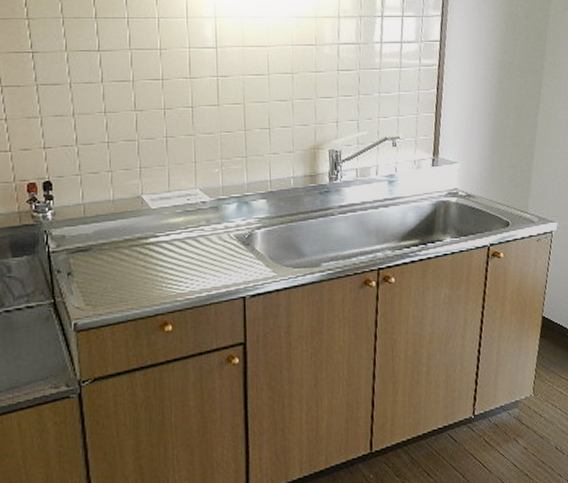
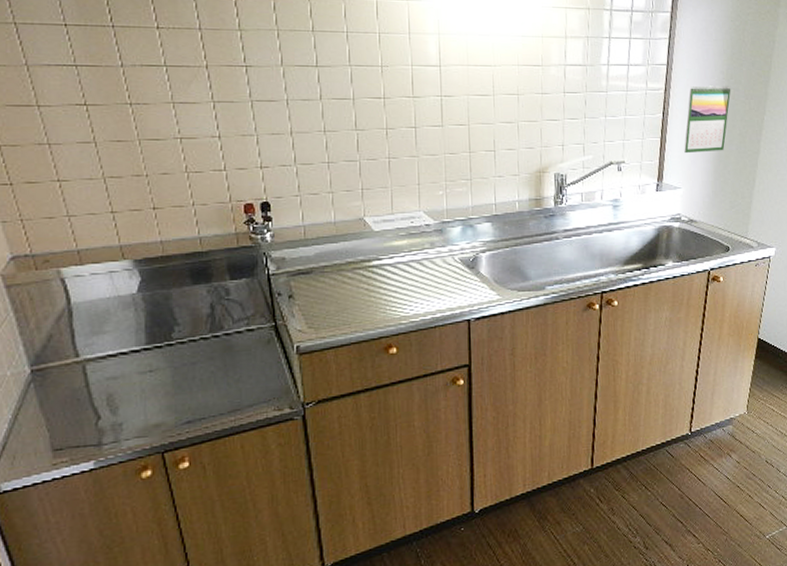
calendar: none [459,60,506,128] -> present [684,85,731,154]

